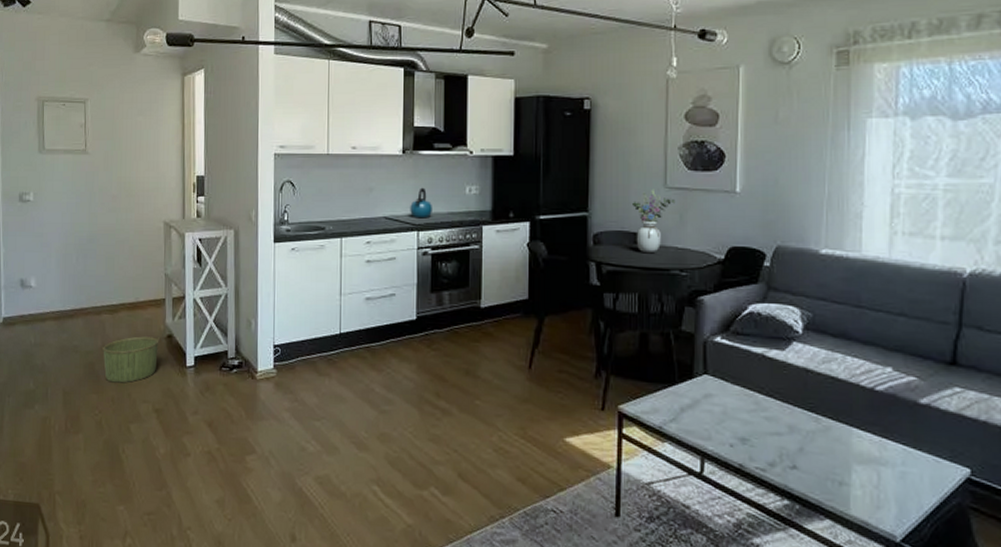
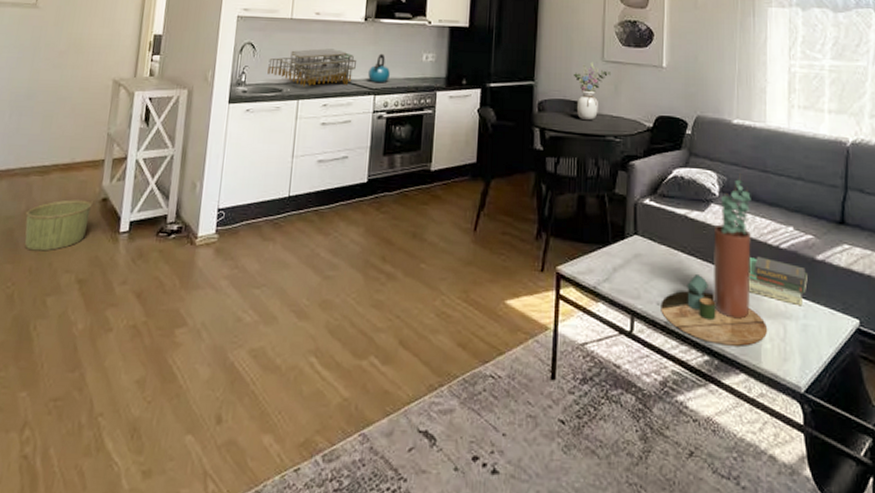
dish rack: none [309,184,397,224] -> present [267,48,356,87]
decorative tray: none [734,417,859,492] -> present [661,275,768,346]
vase: none [794,309,841,464] -> present [713,173,751,319]
books: none [837,399,908,453] -> present [748,256,808,306]

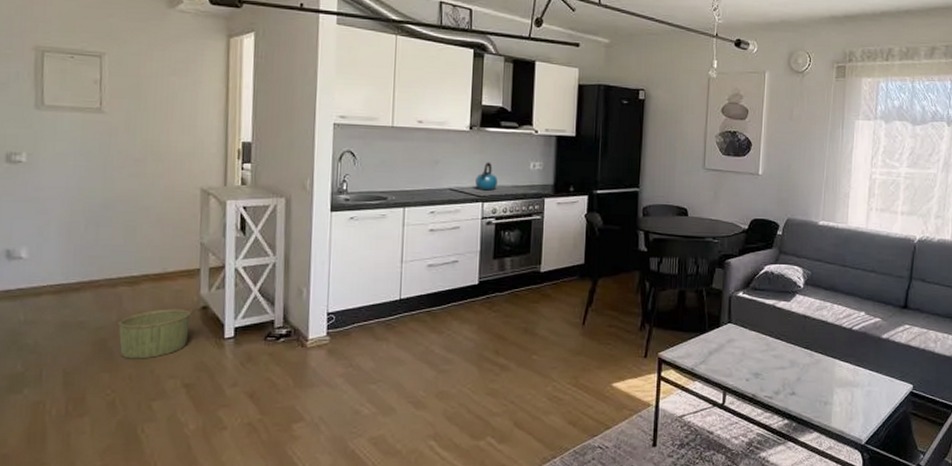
dish rack: present [267,48,356,87] -> none [370,157,463,195]
bouquet: present [574,63,611,121] -> none [677,171,711,224]
decorative tray: present [661,275,768,346] -> none [749,355,839,411]
vase: present [713,173,751,319] -> none [794,268,831,389]
books: present [748,256,808,306] -> none [825,337,874,376]

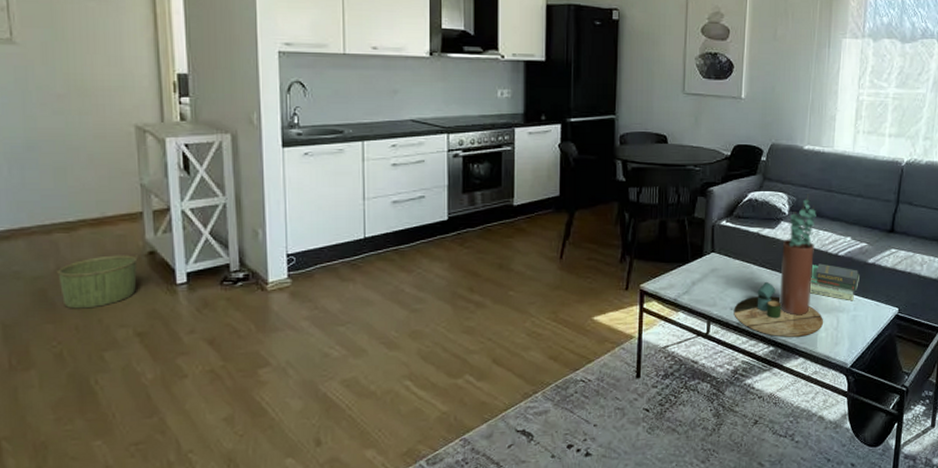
kettle: present [475,162,497,191] -> none [439,90,463,121]
decorative tray: none [749,355,839,411] -> present [734,282,824,337]
vase: none [794,268,831,389] -> present [779,194,817,316]
books: none [825,337,874,376] -> present [810,263,860,301]

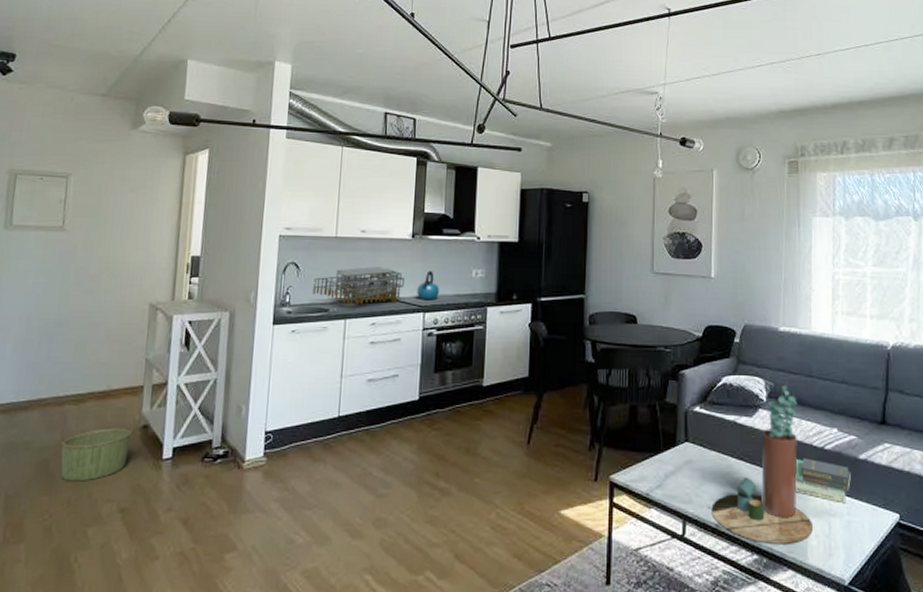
dish rack: none [323,86,424,128] -> present [313,267,404,306]
kettle: none [439,90,463,121] -> present [417,270,439,300]

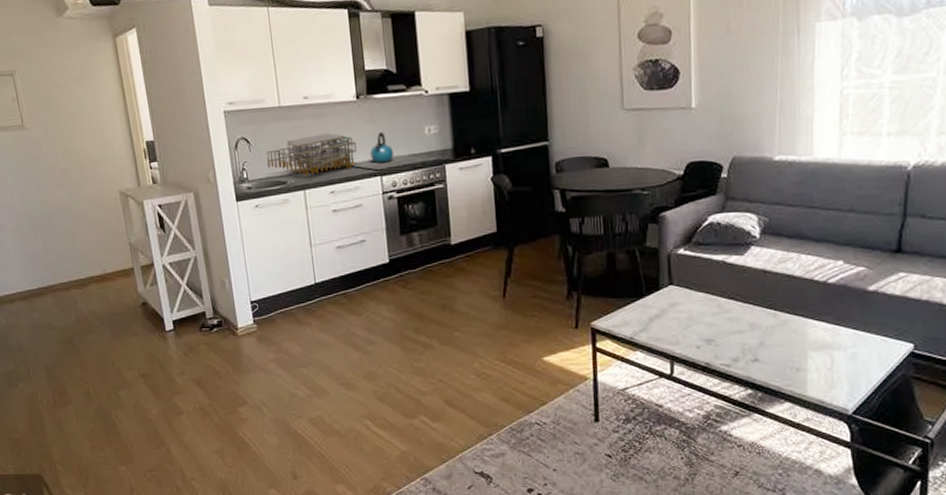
basket: present [60,428,133,482] -> none [76,306,136,354]
decorative tray: present [711,478,814,544] -> none [700,317,814,379]
vase: present [761,379,798,518] -> none [754,212,796,354]
books: present [795,458,851,504] -> none [793,293,858,337]

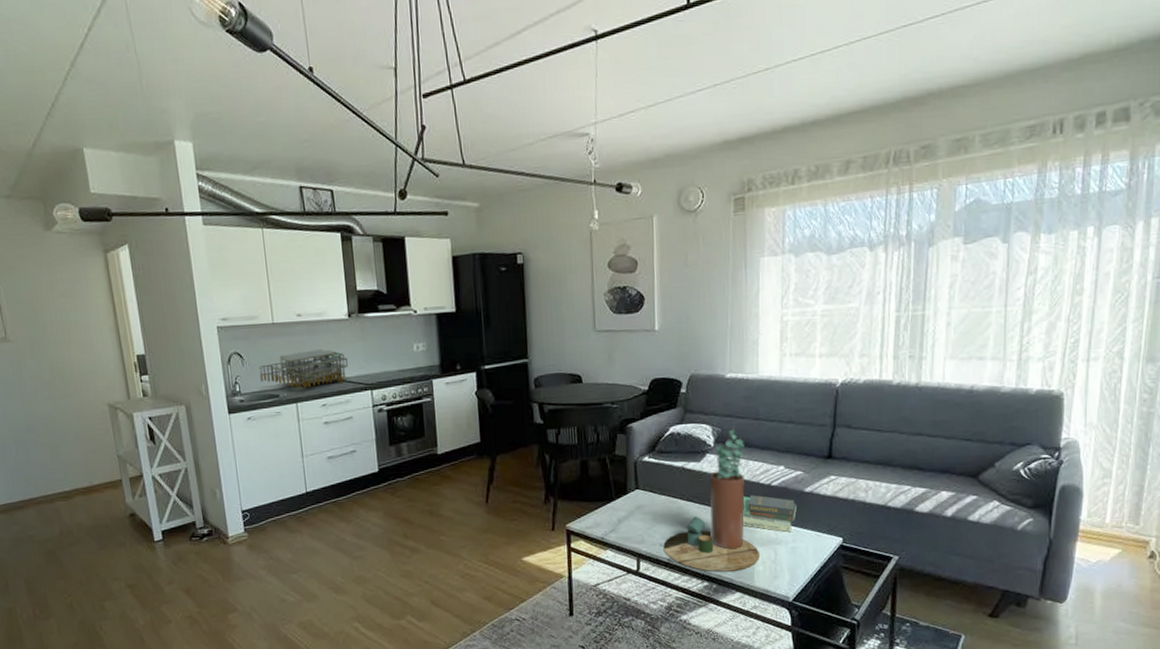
kettle: present [370,132,393,164] -> none [361,348,383,378]
decorative tray: none [700,317,814,379] -> present [663,517,761,572]
vase: none [754,212,796,354] -> present [709,423,745,550]
books: none [793,293,858,337] -> present [742,495,797,533]

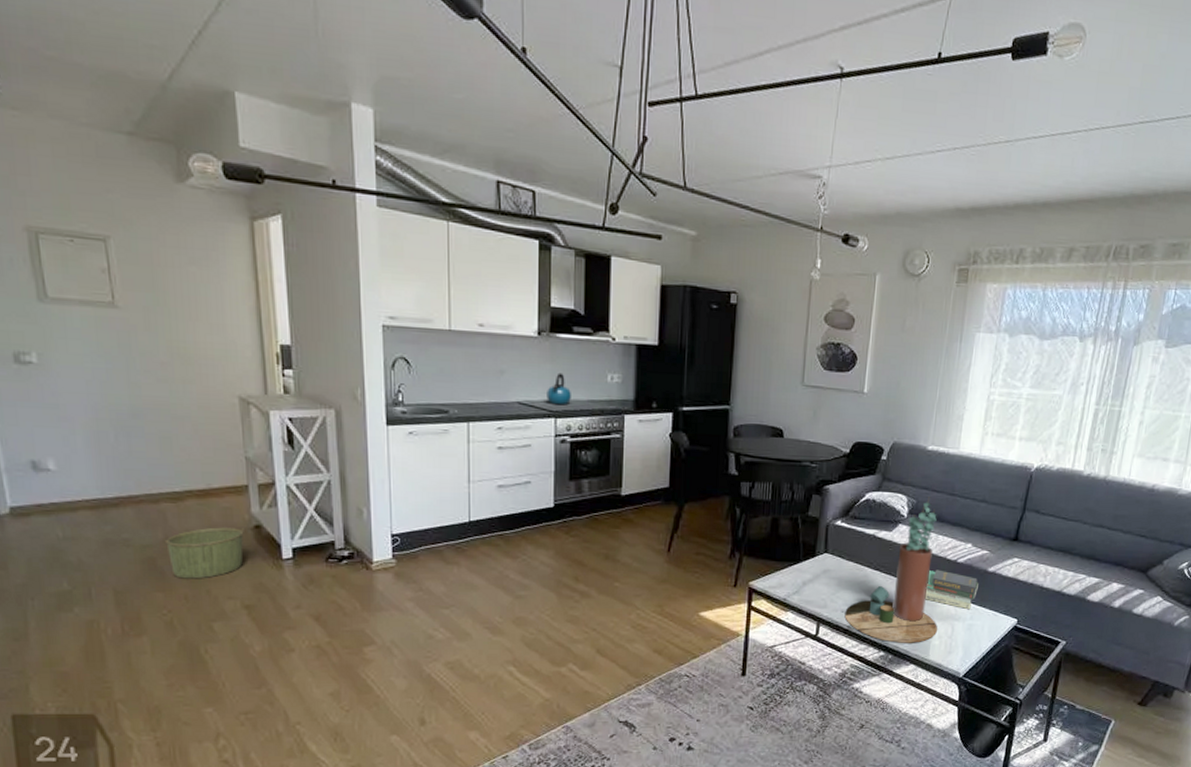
basket: none [60,517,123,566] -> present [164,527,244,579]
dish rack: present [259,349,348,390] -> none [428,365,531,408]
kettle: none [361,348,383,378] -> present [547,373,571,405]

